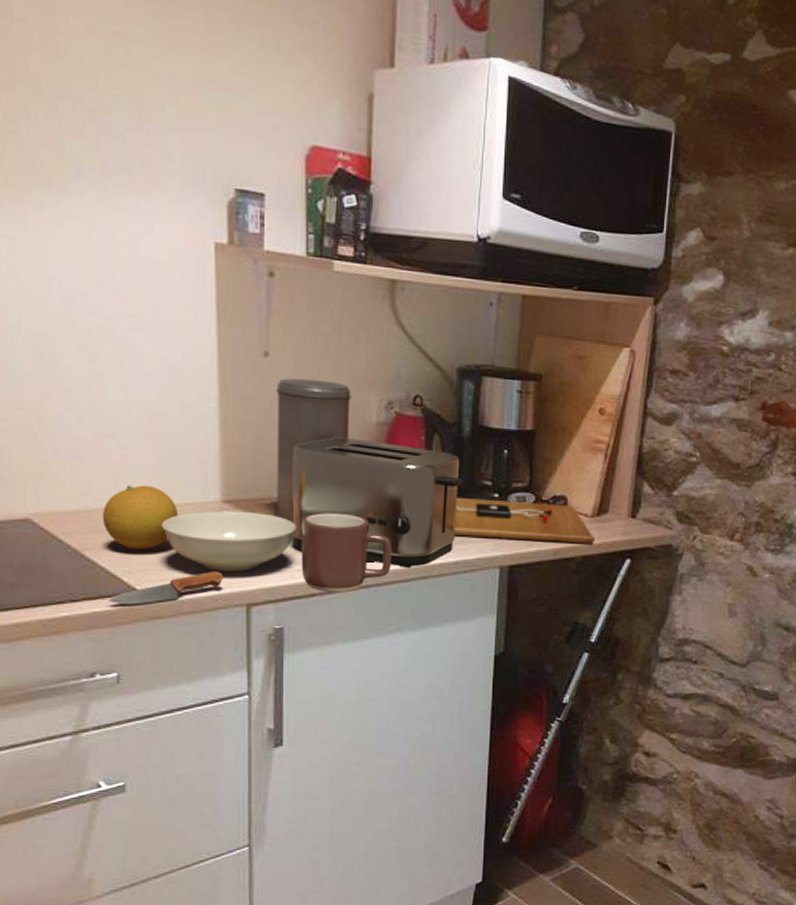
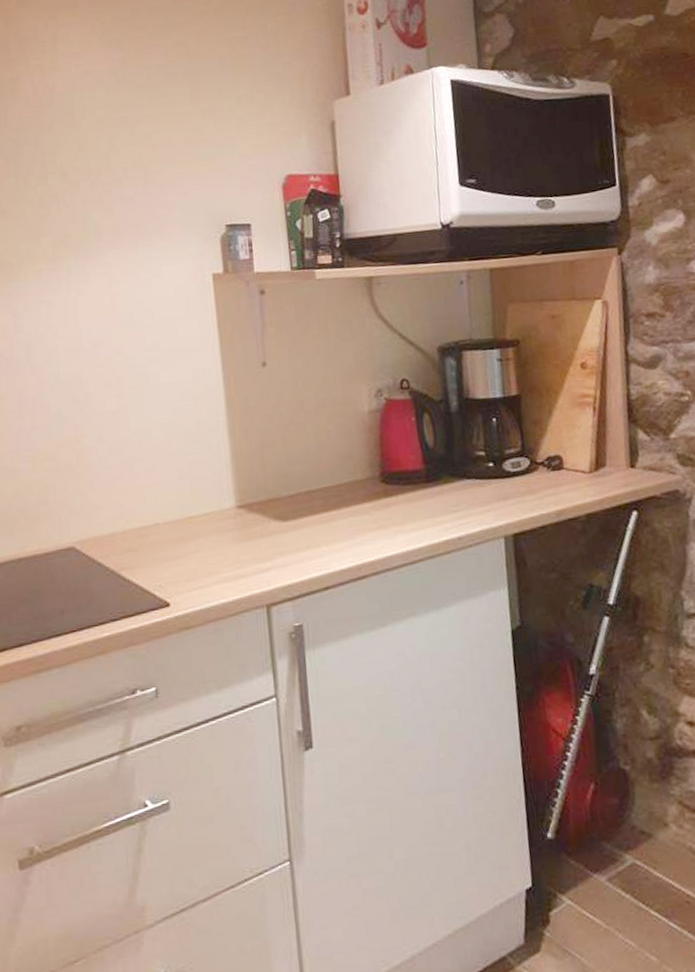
fruit: present [102,485,179,550] -> none [133,501,200,564]
kitchen knife: present [108,571,224,605] -> none [143,575,244,619]
bowl: present [162,510,296,571] -> none [185,513,305,575]
canister: present [275,378,351,524] -> none [275,379,345,520]
toaster: present [292,438,463,569] -> none [295,428,457,550]
mug: present [301,513,391,593] -> none [309,502,398,584]
cutting board: present [454,497,594,544] -> none [452,464,596,511]

